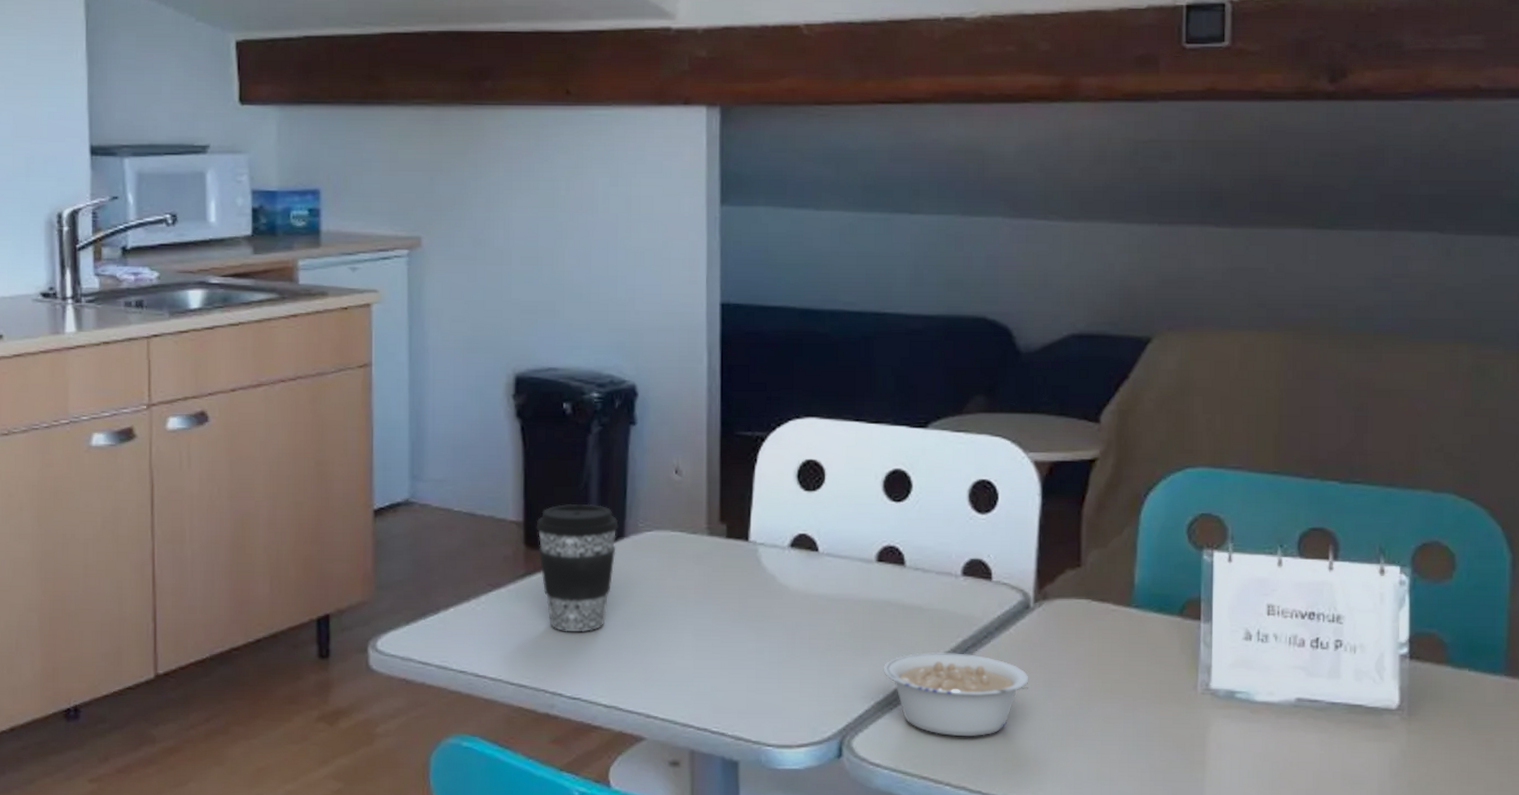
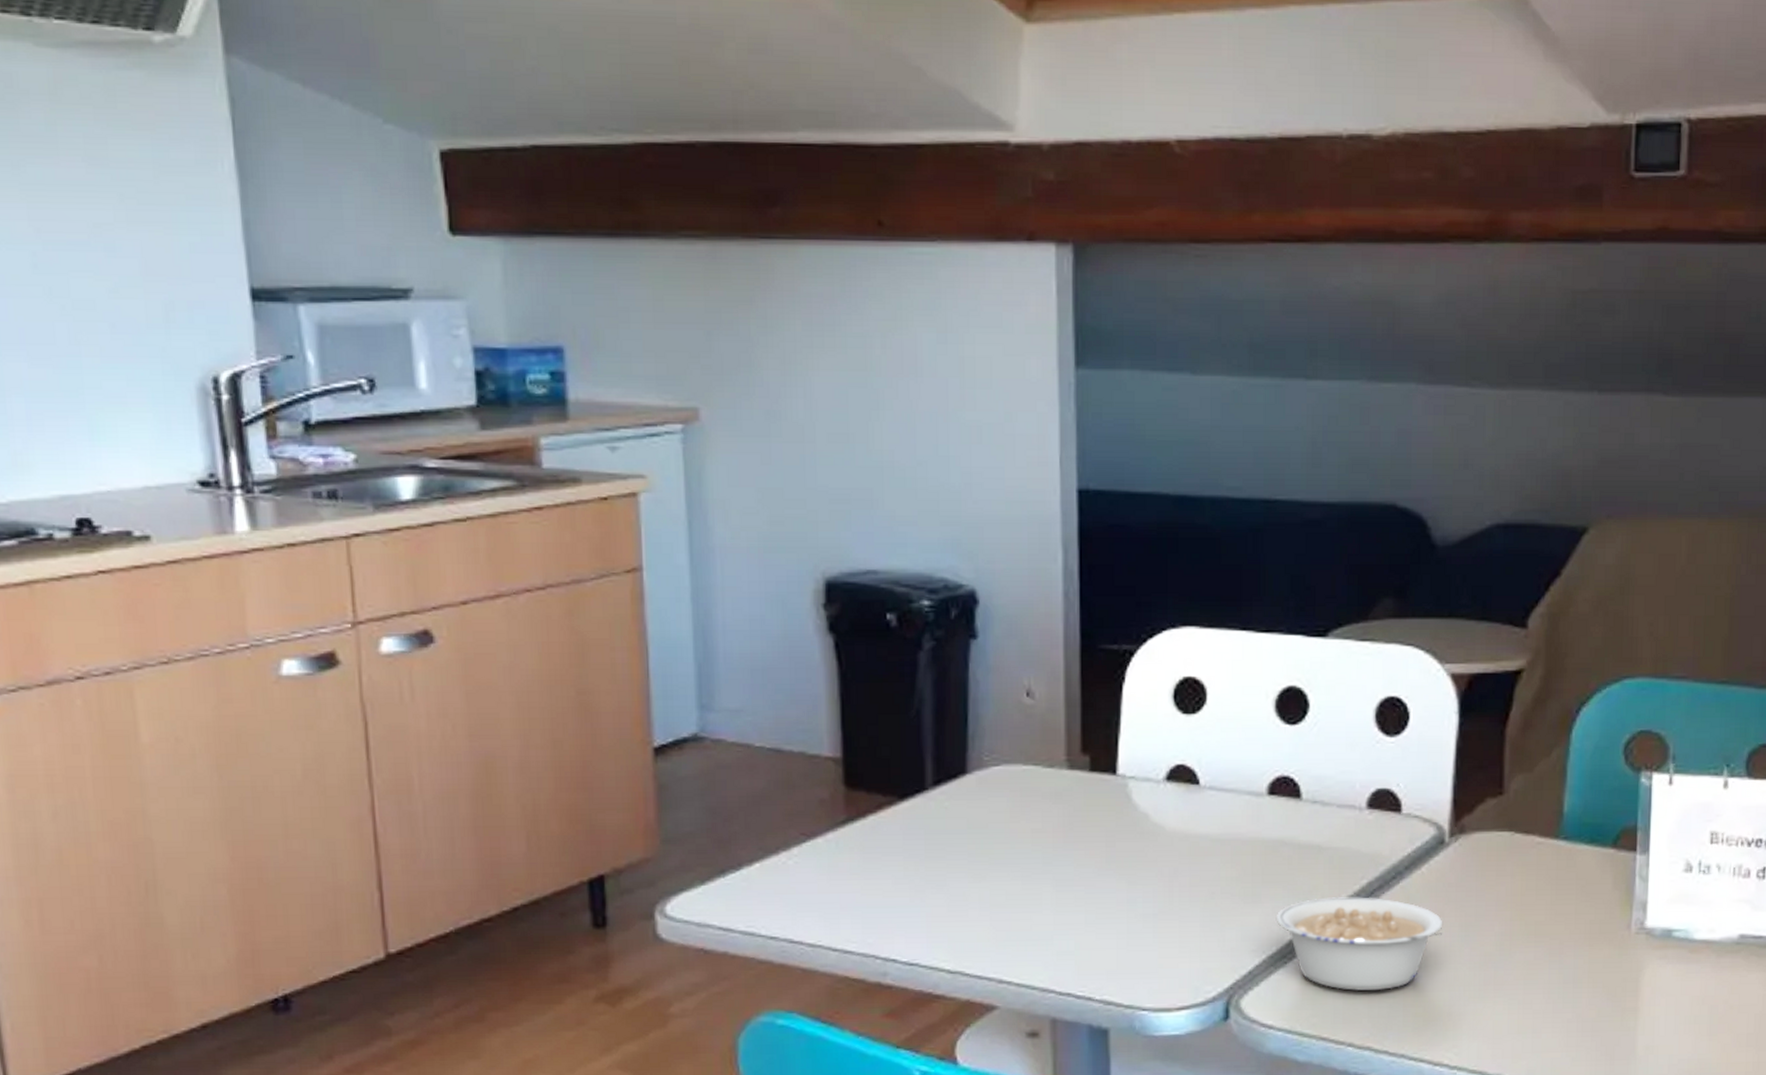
coffee cup: present [536,503,619,631] -> none [858,734,959,886]

